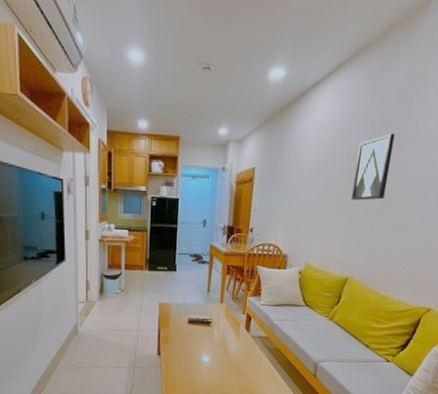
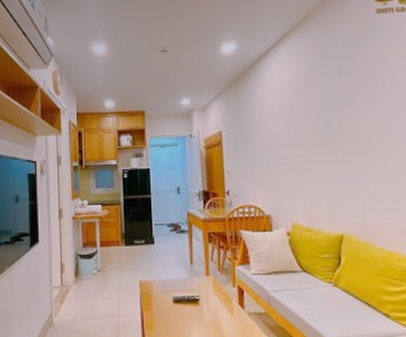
wall art: present [350,133,396,201] -> none [321,85,361,152]

